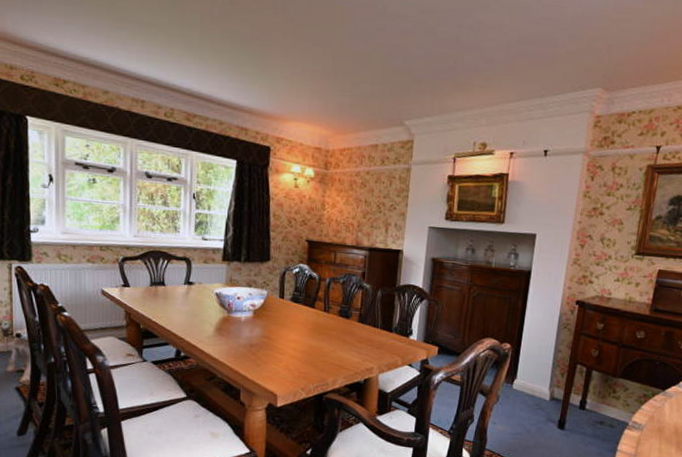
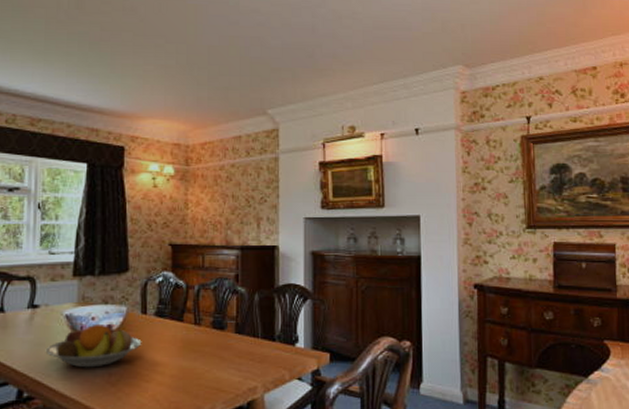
fruit bowl: none [199,302,279,339] -> present [45,323,142,368]

